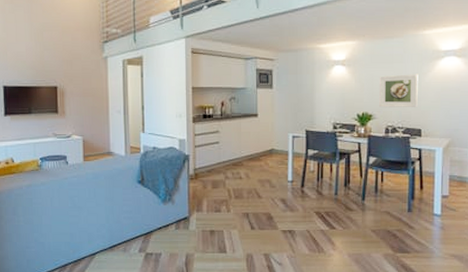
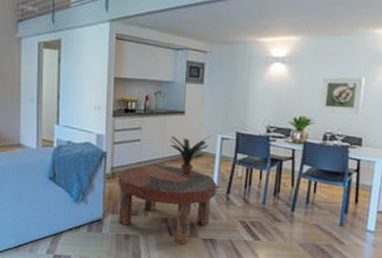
coffee table: none [201,165,291,237] -> present [118,165,217,245]
potted plant: none [244,135,284,173] -> present [167,136,213,176]

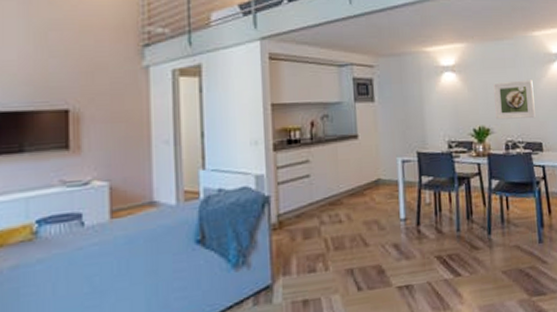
coffee table: present [118,165,217,245] -> none [287,202,405,300]
potted plant: present [167,136,213,176] -> none [343,159,392,212]

